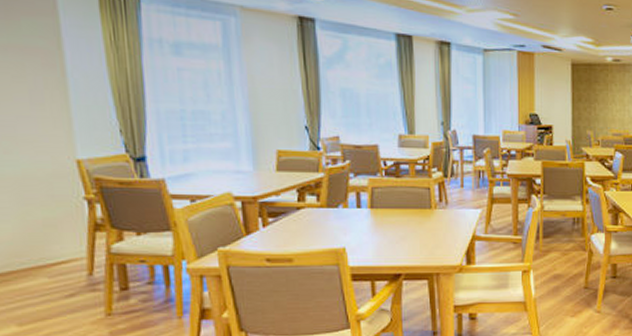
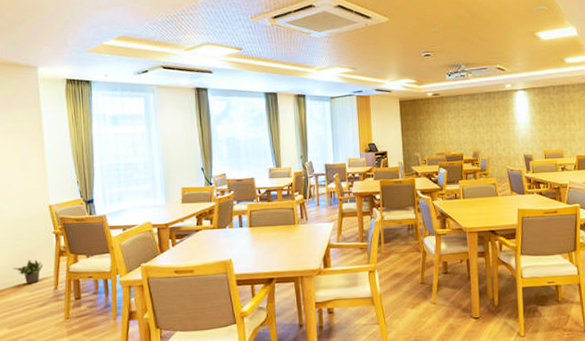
potted plant: none [19,232,71,267] -> present [11,259,44,284]

